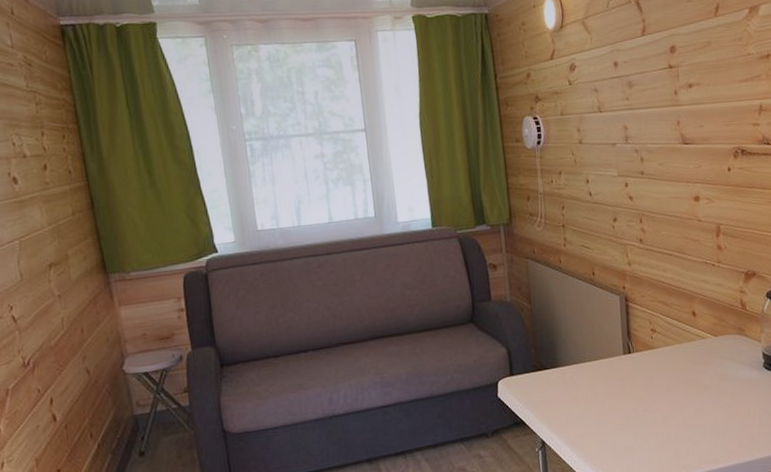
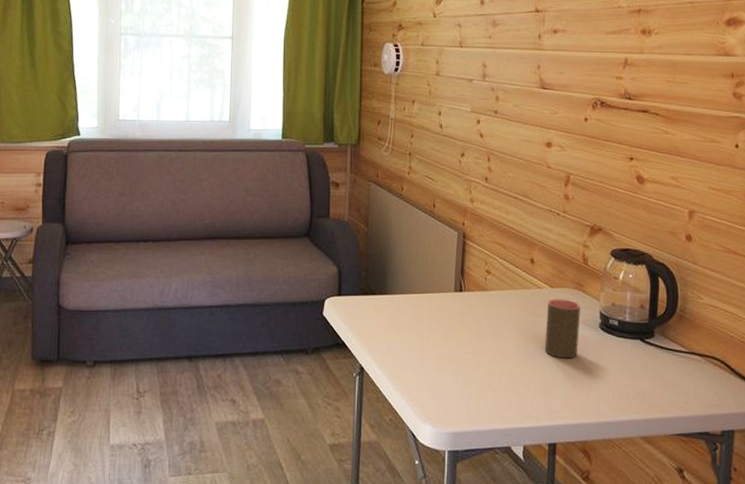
cup: none [712,345,746,402] -> present [544,299,580,359]

